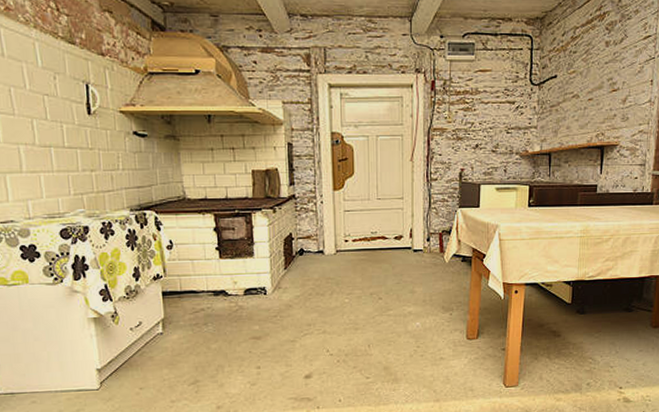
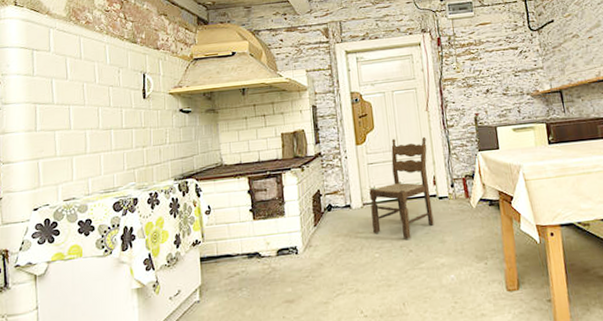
wooden chair: none [344,187,407,288] -> present [369,136,434,239]

